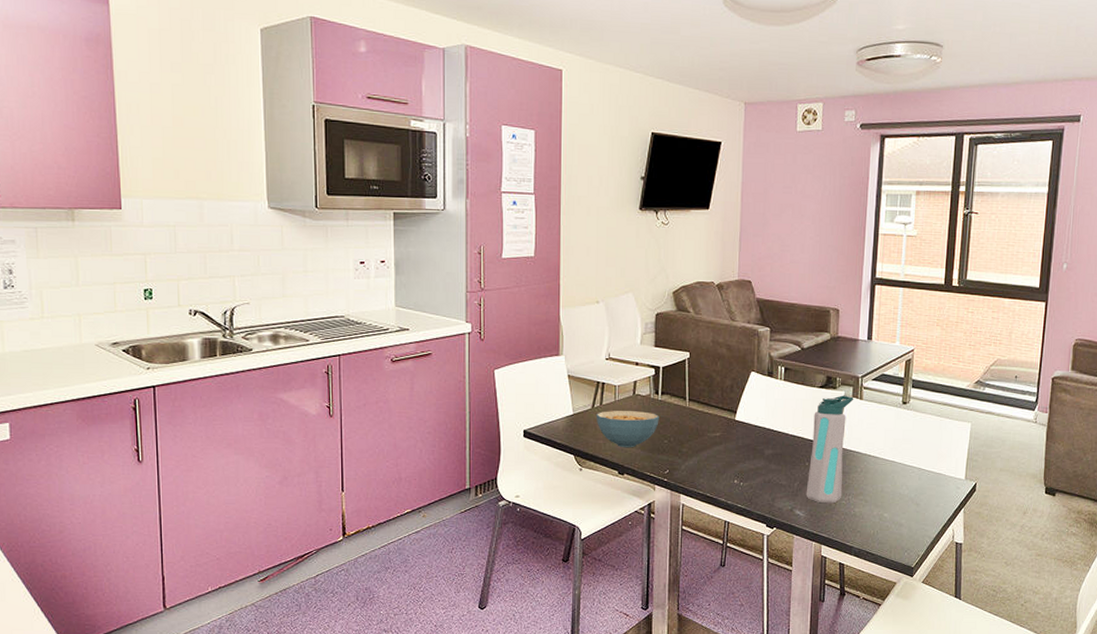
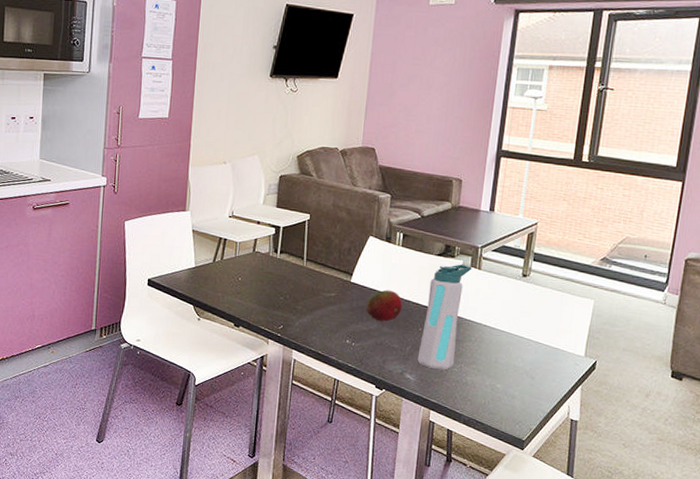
cereal bowl: present [596,411,659,448] -> none [216,265,277,302]
fruit: none [752,426,788,459] -> present [366,290,403,322]

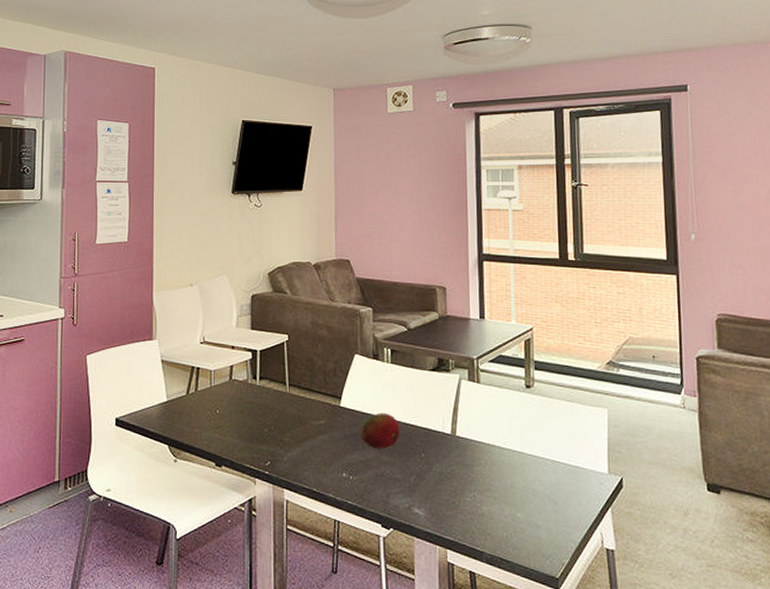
water bottle: present [417,264,472,371] -> none [424,378,470,501]

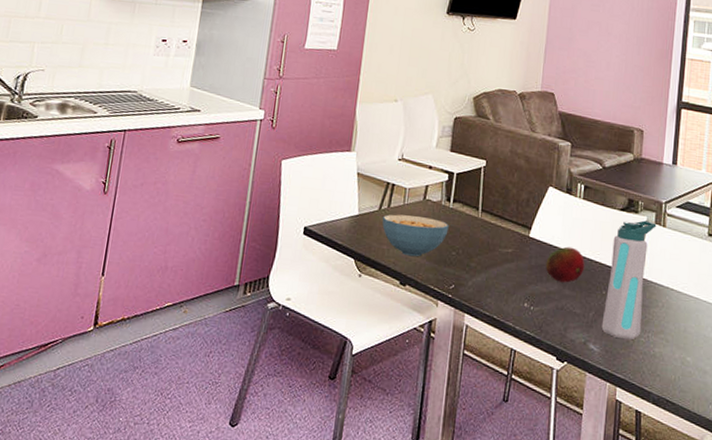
cereal bowl: none [191,397,258,438] -> present [382,214,449,257]
water bottle: none [424,378,470,501] -> present [601,220,657,340]

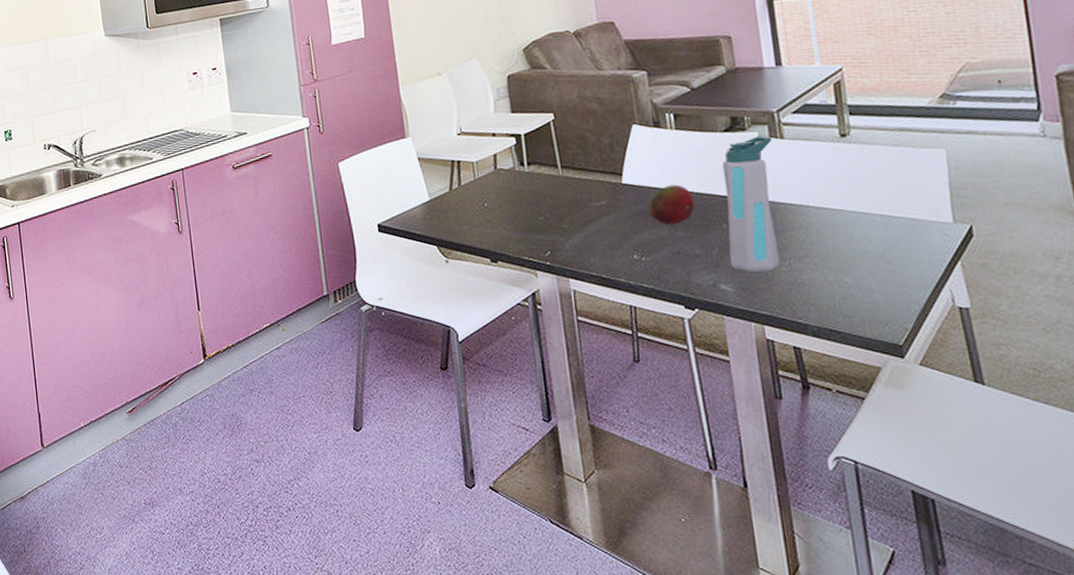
cereal bowl: present [382,214,449,257] -> none [455,187,530,232]

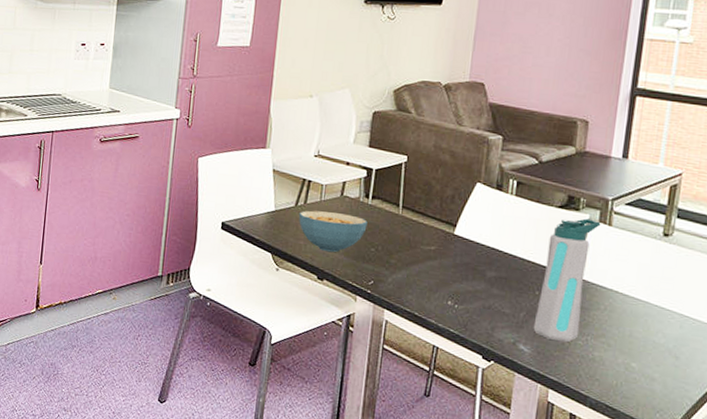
cereal bowl: none [455,187,530,232] -> present [298,210,368,253]
fruit: present [648,184,695,225] -> none [471,245,516,282]

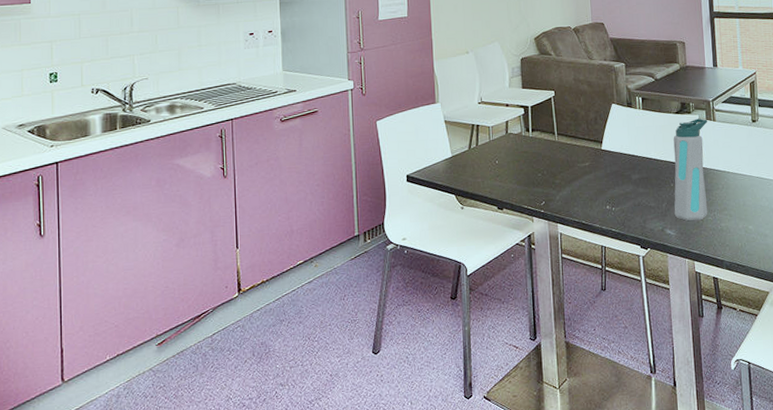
cereal bowl: present [298,210,368,253] -> none [473,148,532,184]

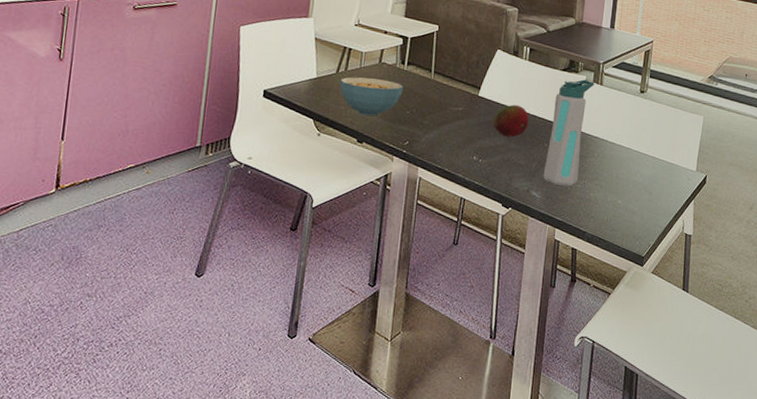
cereal bowl: none [473,148,532,184] -> present [339,77,404,116]
fruit: none [619,152,653,183] -> present [493,104,529,137]

